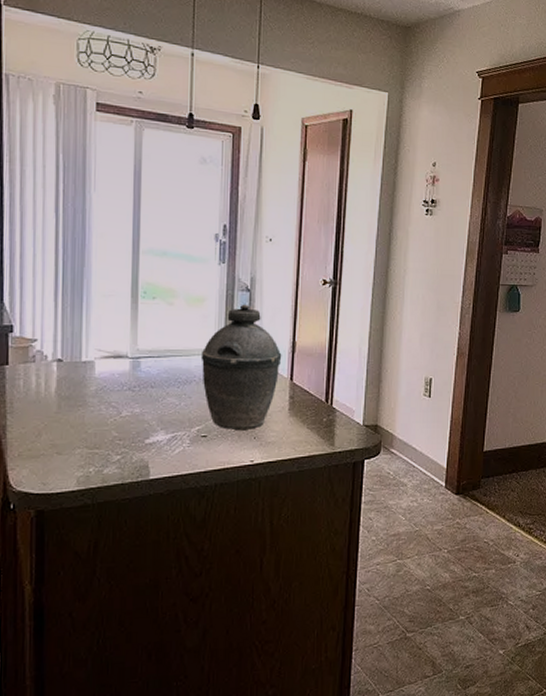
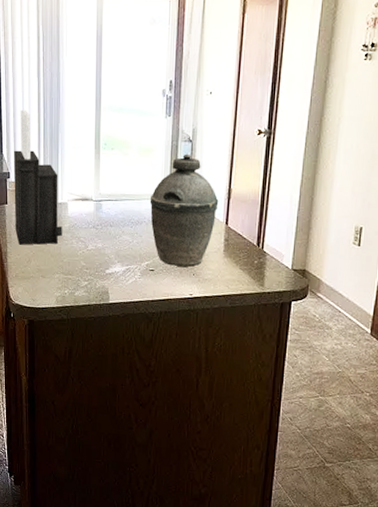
knife block: none [18,249,87,415] -> present [14,109,62,245]

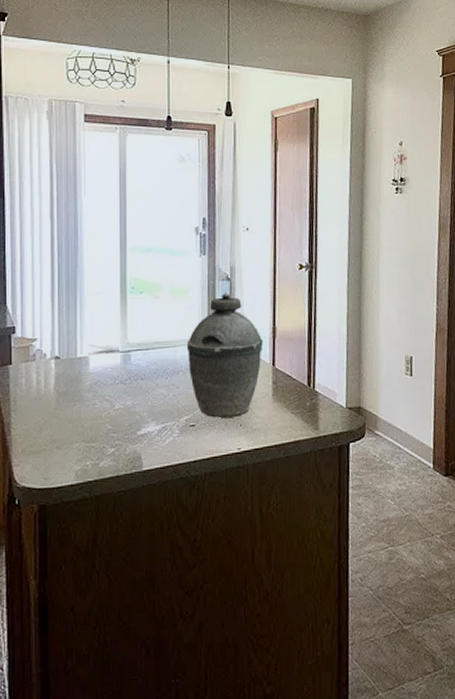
knife block: present [14,109,62,245] -> none [20,254,82,412]

